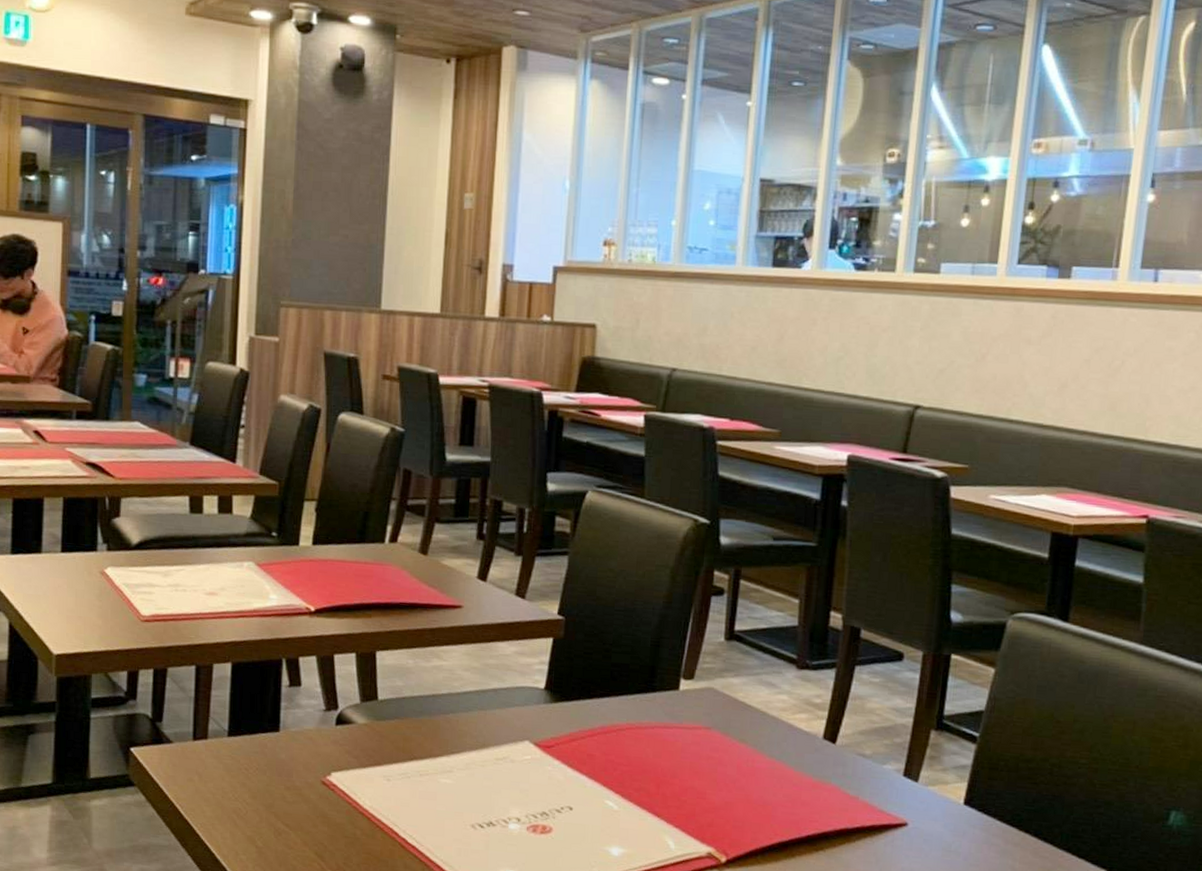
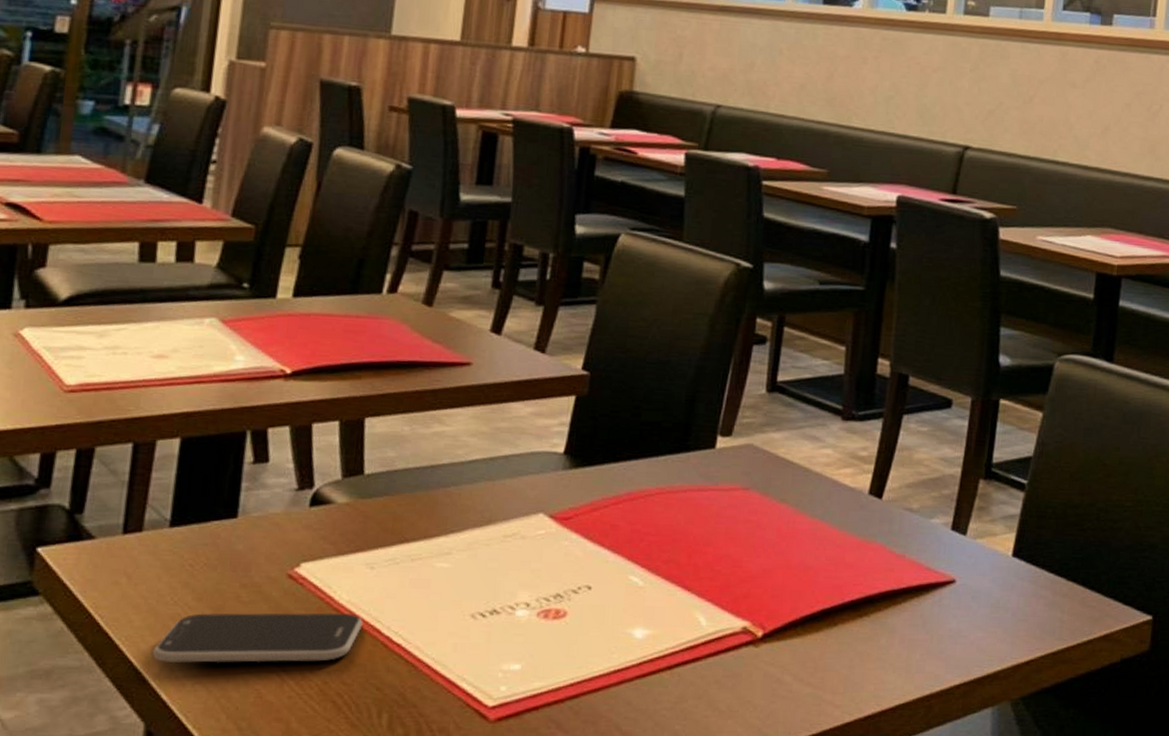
smartphone: none [222,809,384,856] -> present [152,612,363,664]

